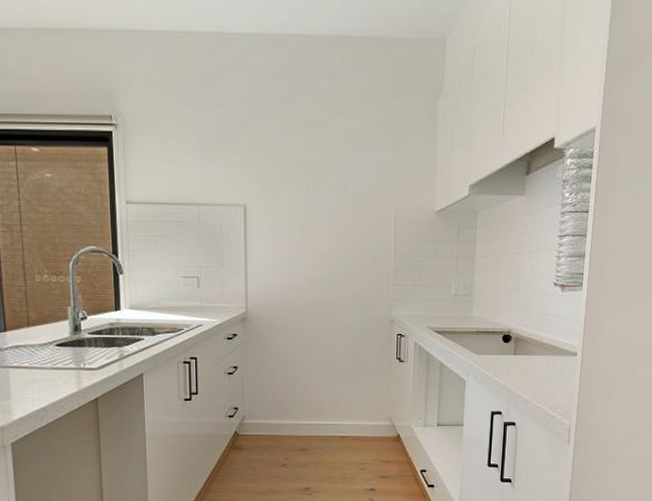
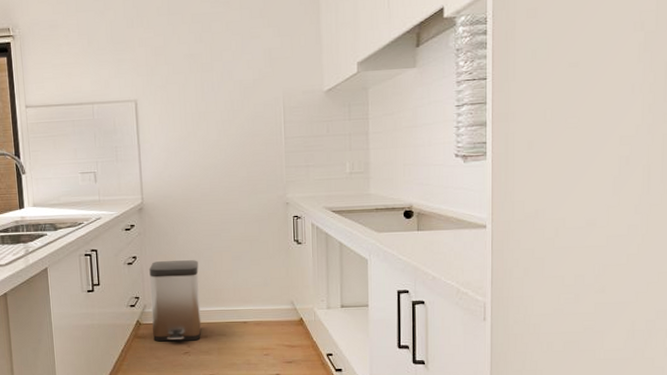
pedal bin: none [250,373,300,453] -> present [149,260,202,342]

